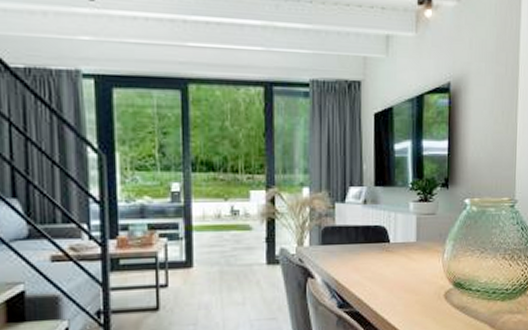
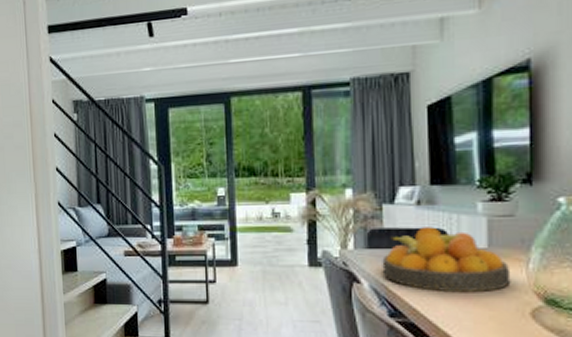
fruit bowl: none [333,224,432,282] -> present [382,227,511,293]

